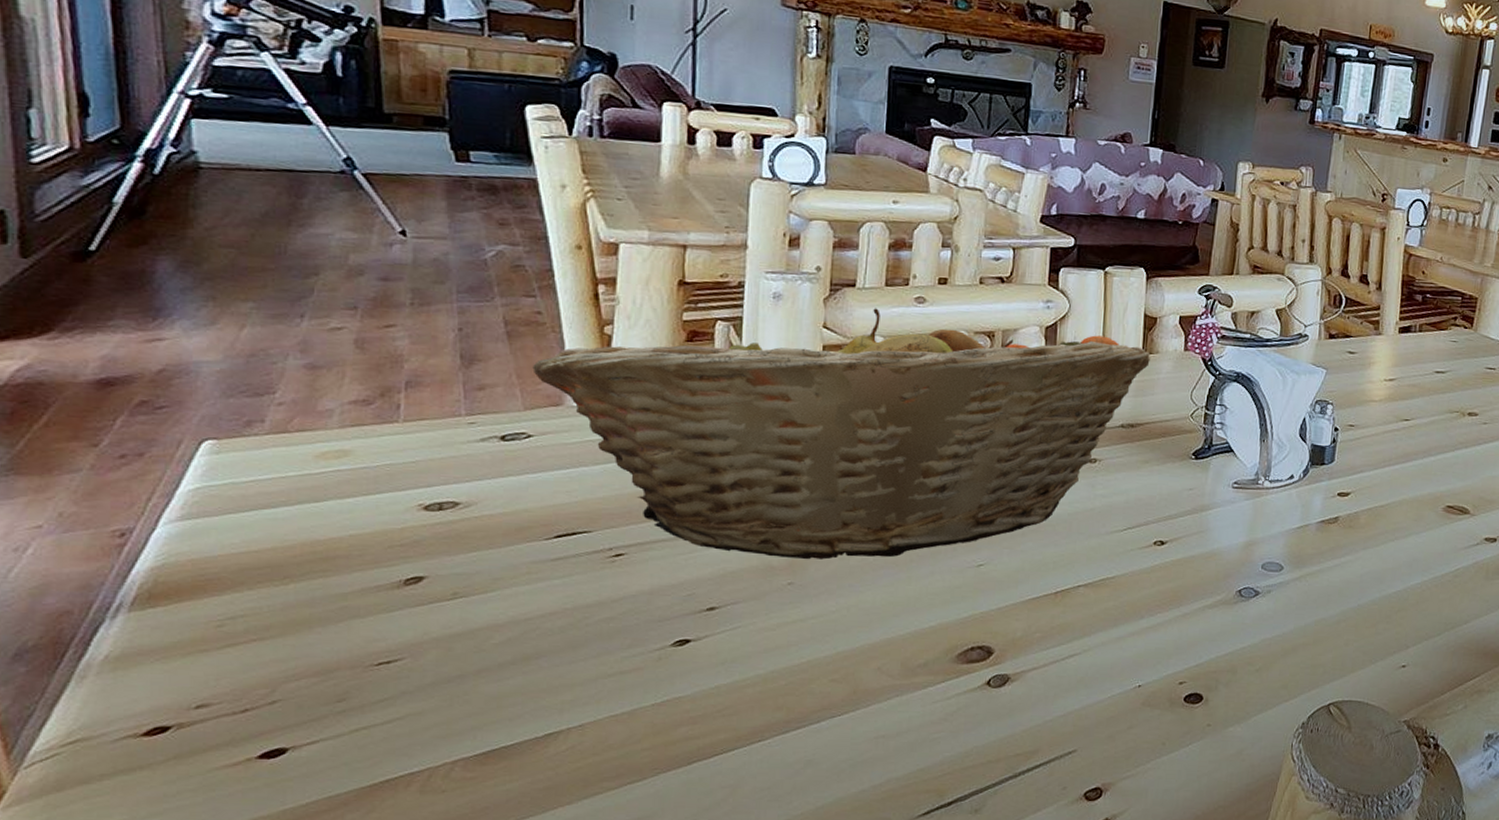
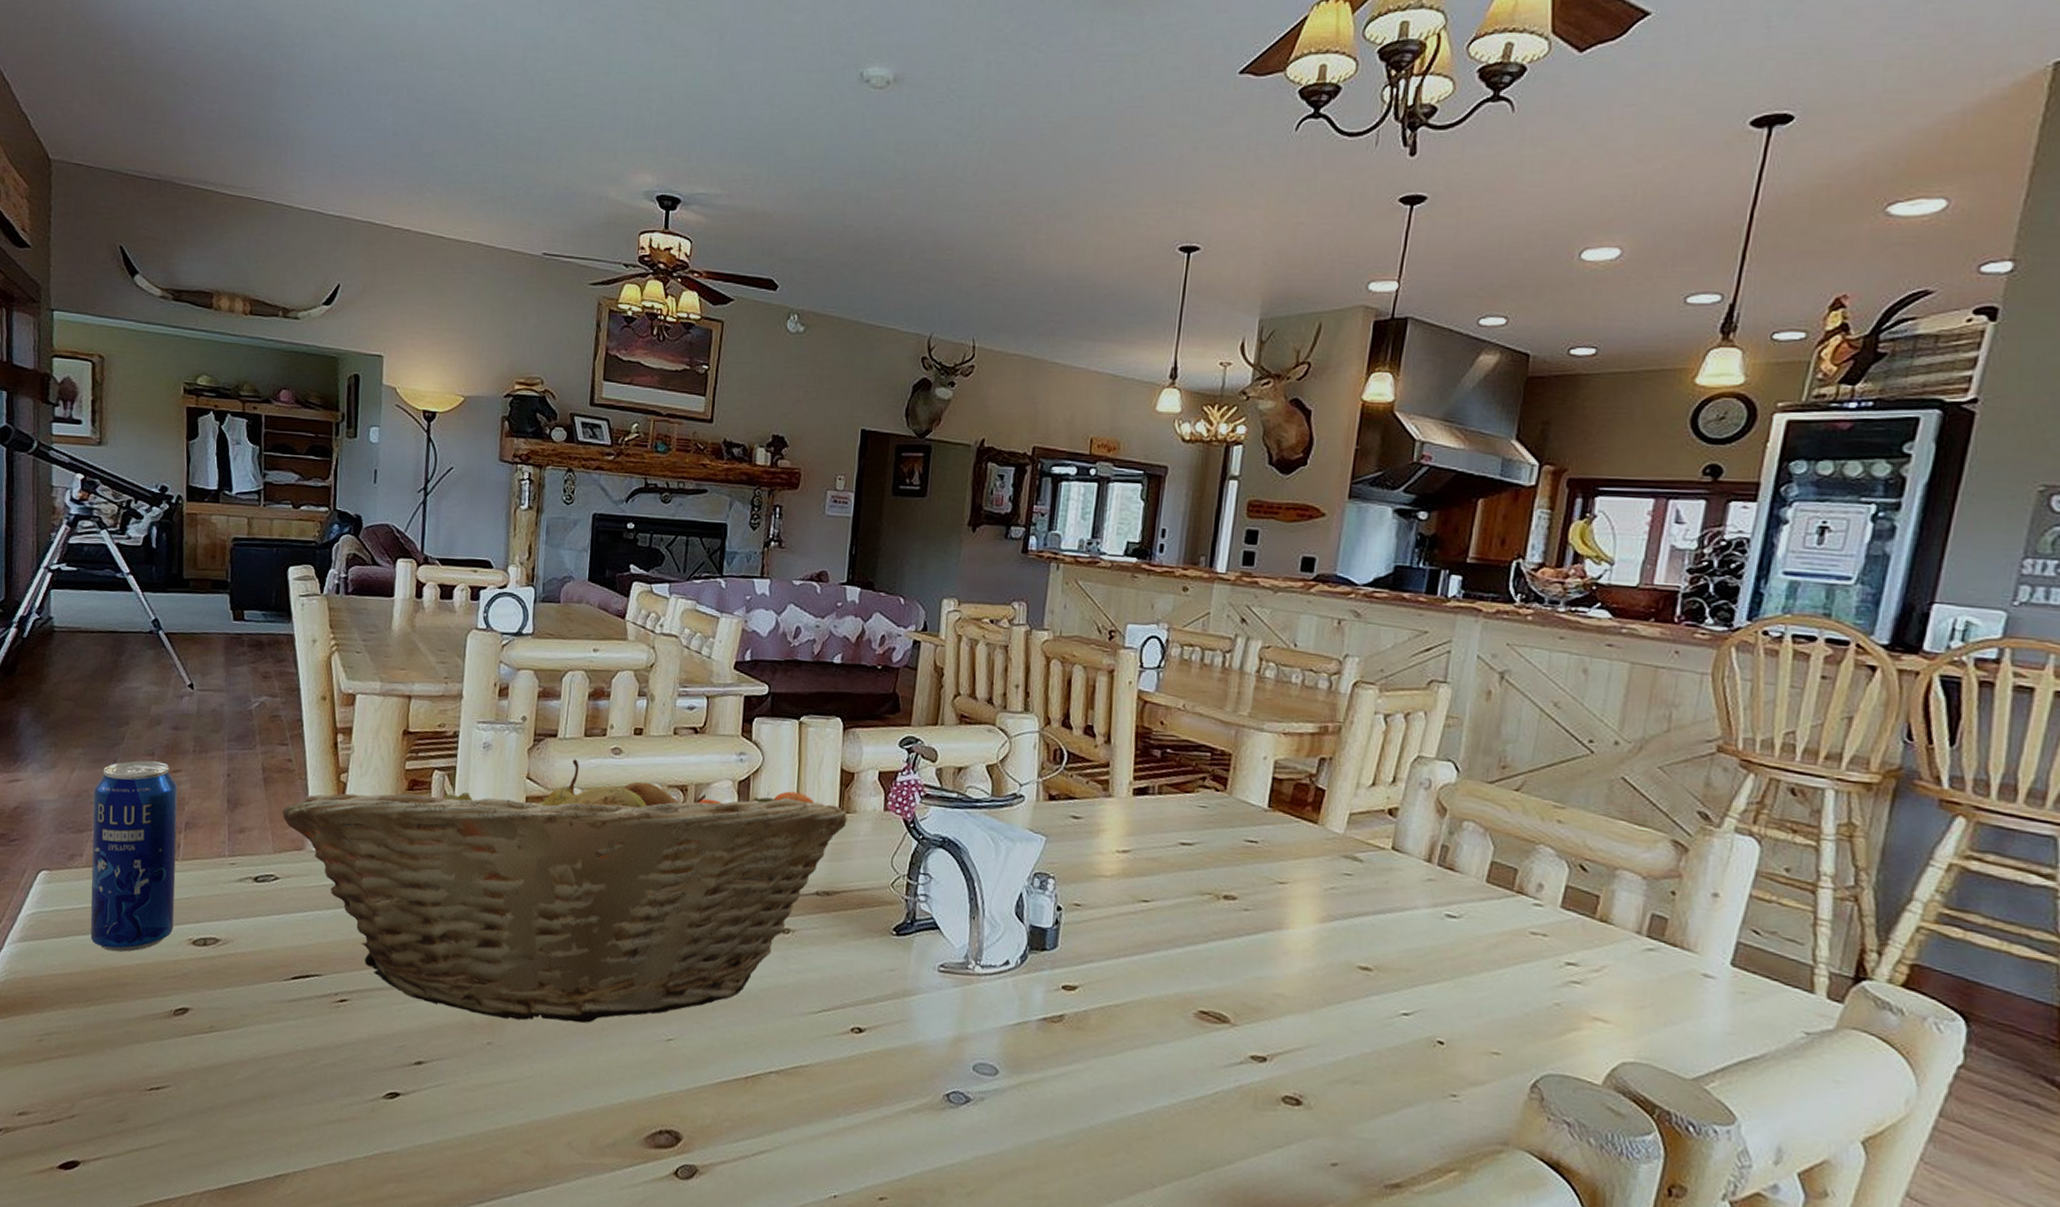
beverage can: none [273,315,397,524] -> present [90,760,178,952]

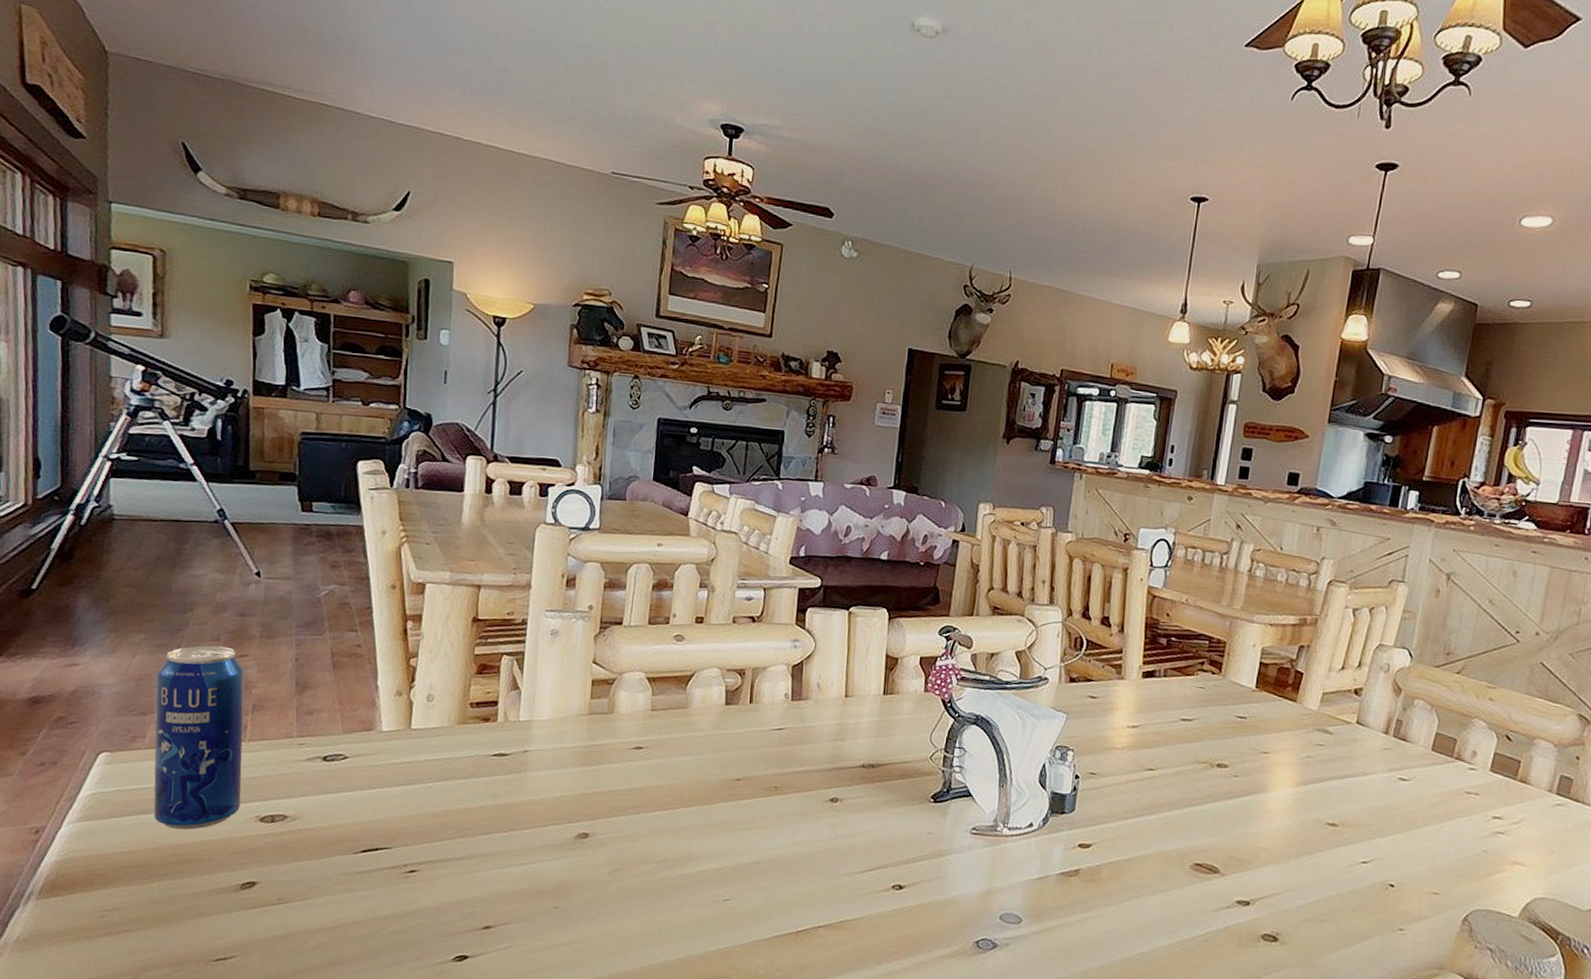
fruit basket: present [282,759,847,1023] -> none [351,645,891,887]

